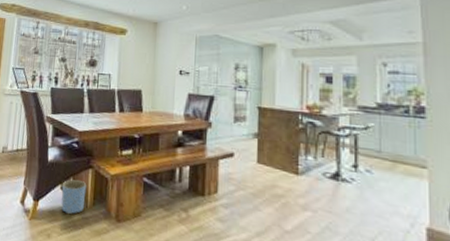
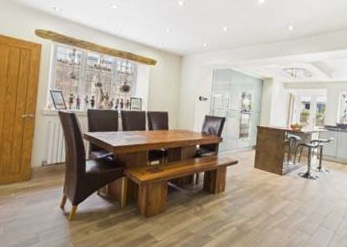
planter: present [61,179,87,215] -> none [98,186,120,215]

